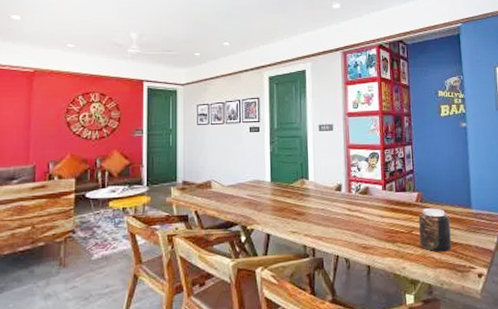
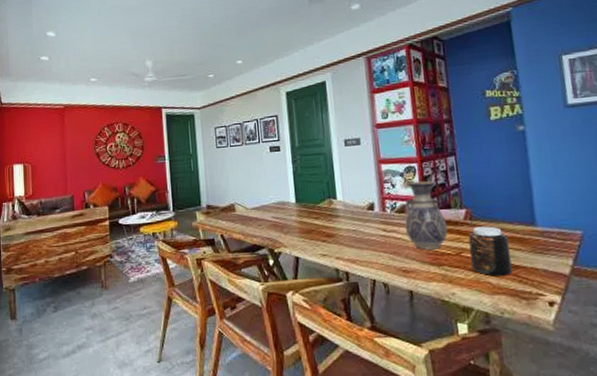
vase: none [366,166,403,228] -> present [404,180,448,250]

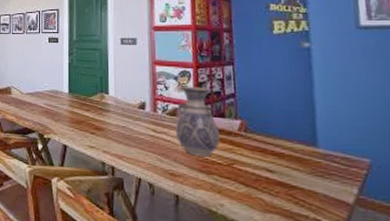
jar: present [468,226,513,276] -> none [242,140,288,195]

